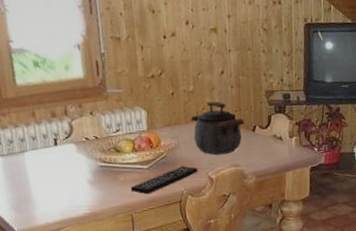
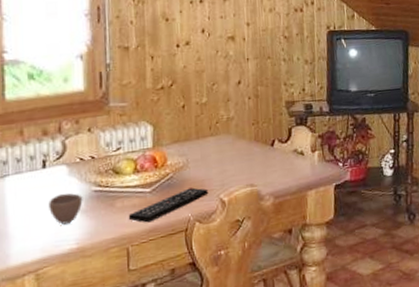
cup: none [62,167,92,194] -> present [49,193,83,225]
kettle: present [190,101,245,156] -> none [202,113,263,175]

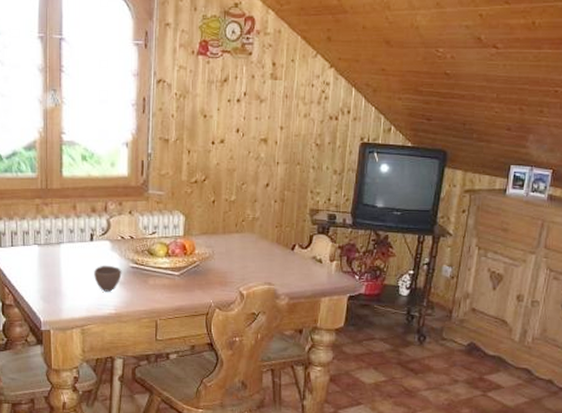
remote control: present [128,187,209,223] -> none [158,277,230,302]

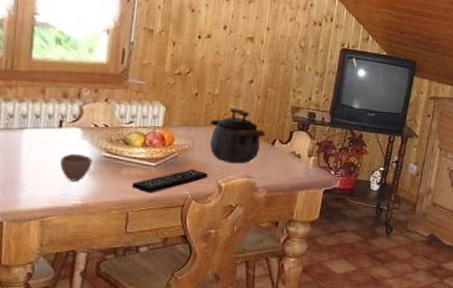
remote control: none [158,277,230,302] -> present [131,169,208,193]
kettle: none [228,213,284,271] -> present [209,107,265,164]

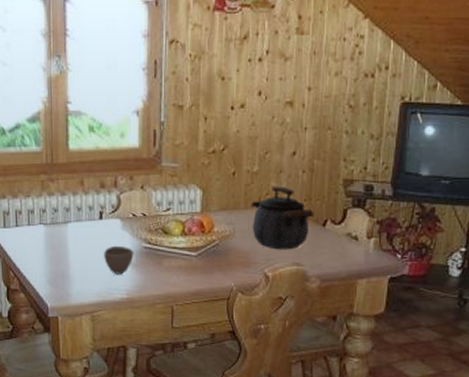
remote control: present [131,169,208,193] -> none [174,258,253,286]

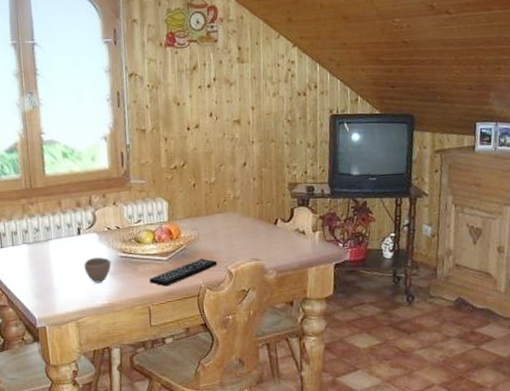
remote control: none [174,258,253,286] -> present [149,258,218,287]
kettle: present [250,186,314,250] -> none [211,193,266,249]

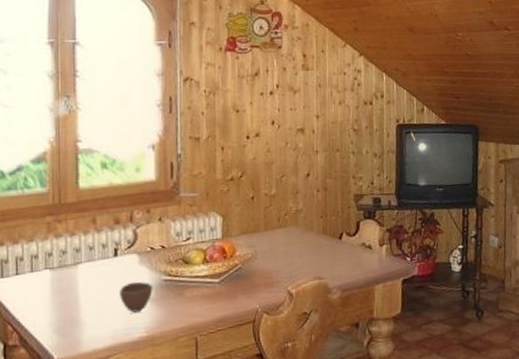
remote control: present [149,258,218,287] -> none [197,279,276,313]

